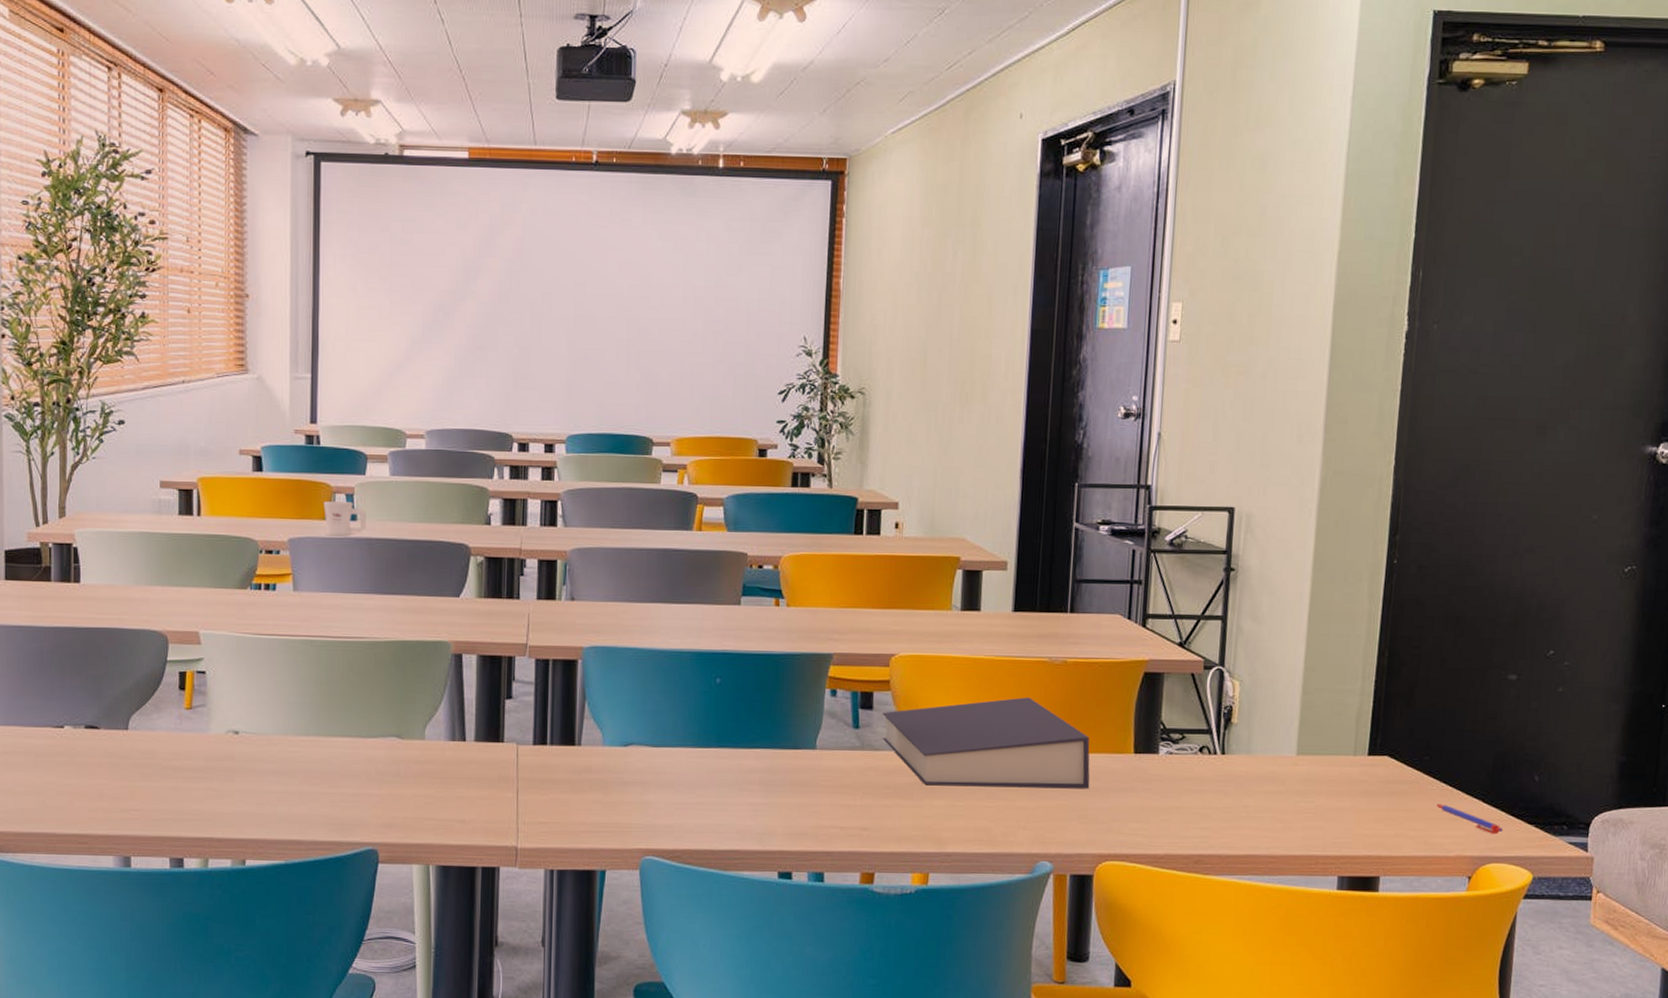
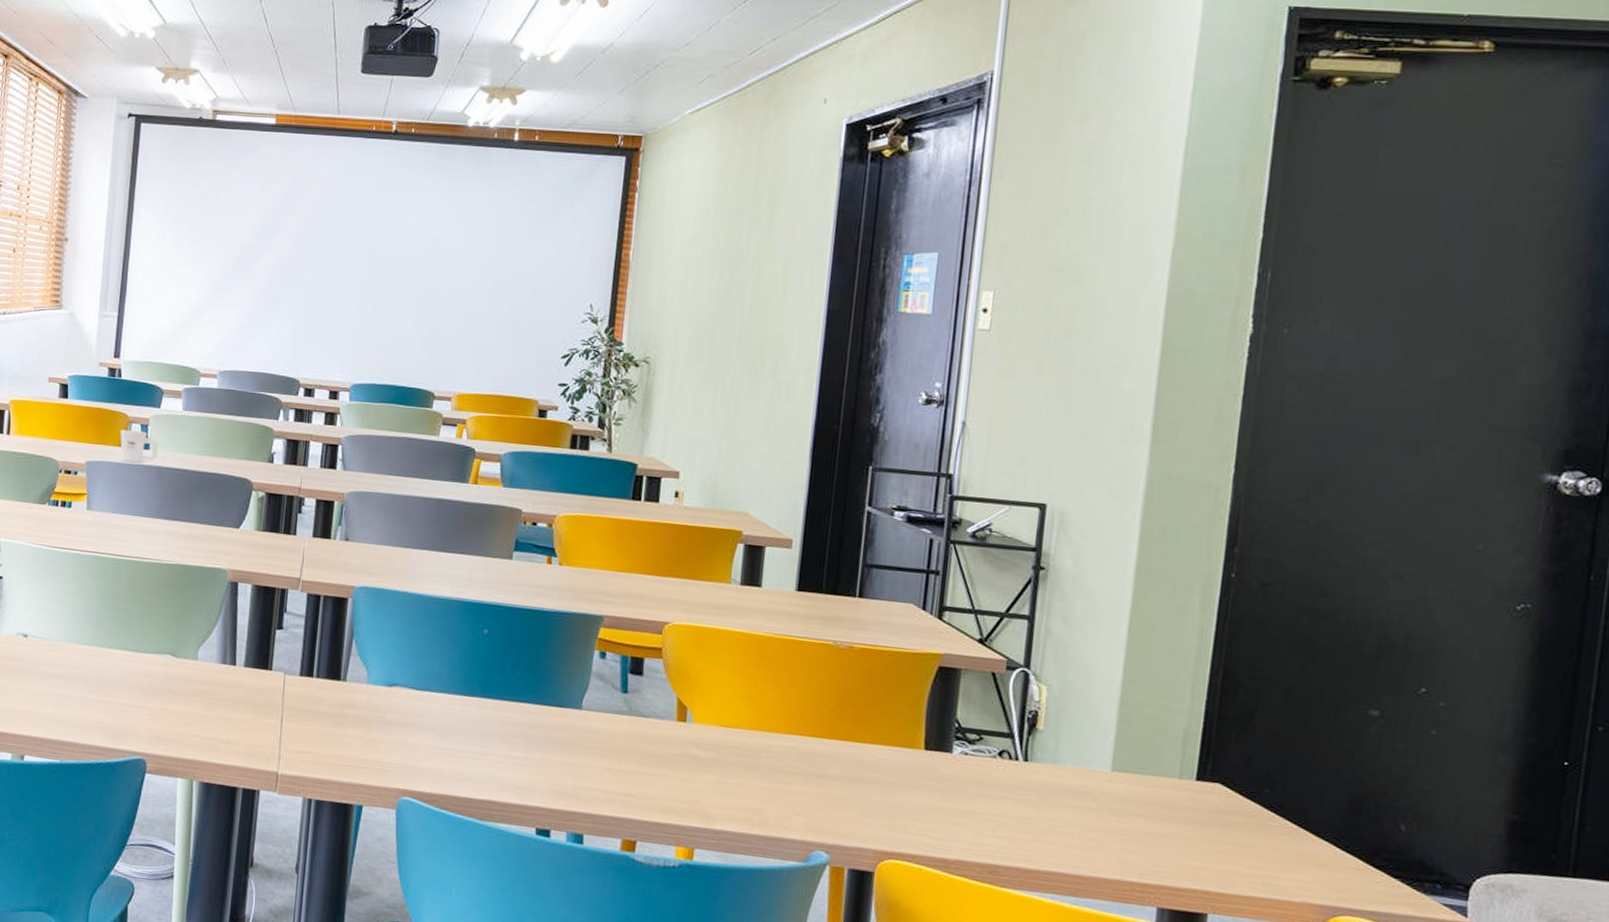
book: present [882,697,1090,789] -> none [652,679,876,782]
pen: present [1436,804,1503,835] -> none [1278,842,1360,885]

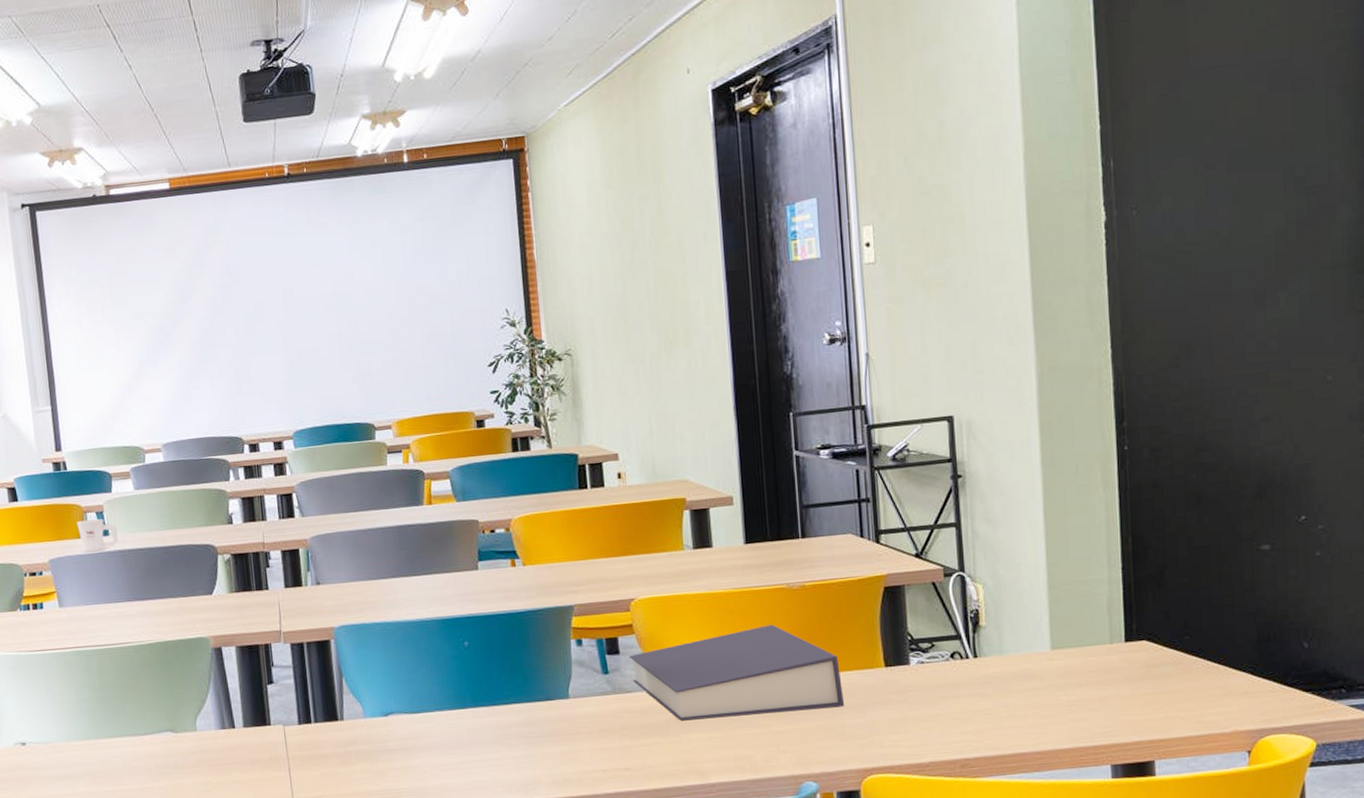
book: none [652,679,876,782] -> present [629,624,845,720]

